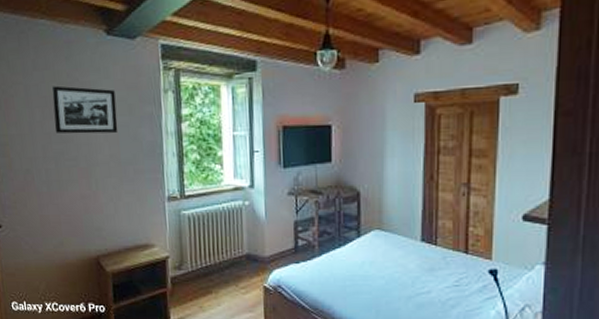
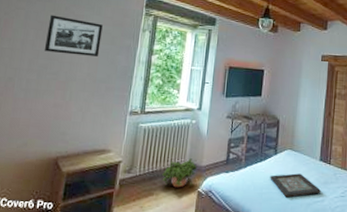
potted plant: none [218,248,260,284] -> present [162,158,198,188]
decorative tray: none [354,259,425,290] -> present [270,173,321,198]

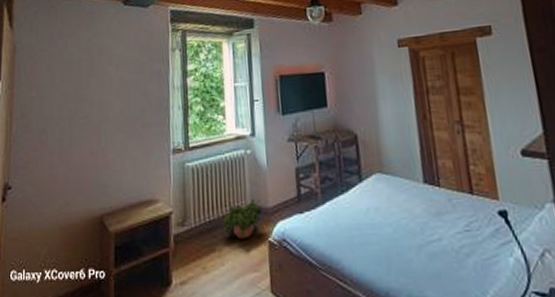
picture frame: present [44,15,103,56] -> none [72,50,129,94]
decorative tray: present [270,173,321,198] -> none [358,204,434,240]

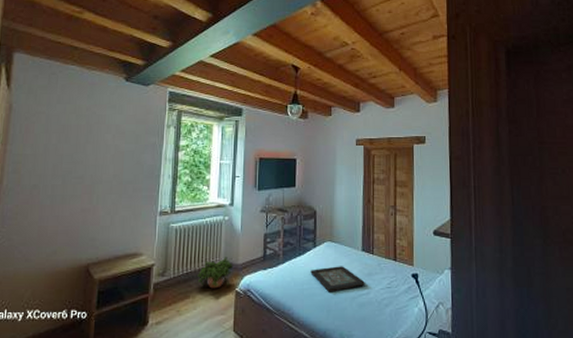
decorative tray: none [358,204,434,240] -> present [310,266,365,292]

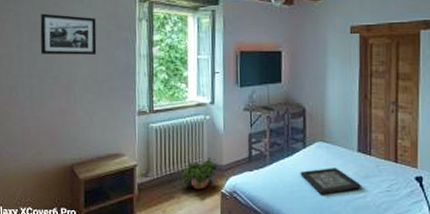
picture frame: none [67,117,126,157] -> present [40,13,97,55]

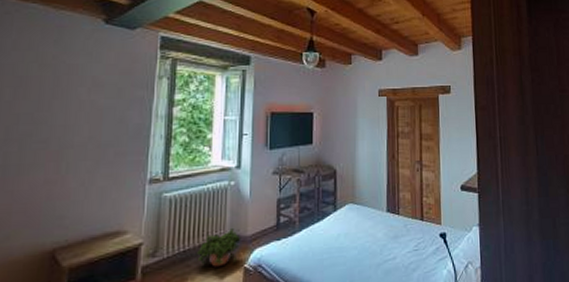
picture frame: present [40,13,97,55] -> none [26,66,105,115]
decorative tray: present [300,168,361,195] -> none [330,230,391,261]

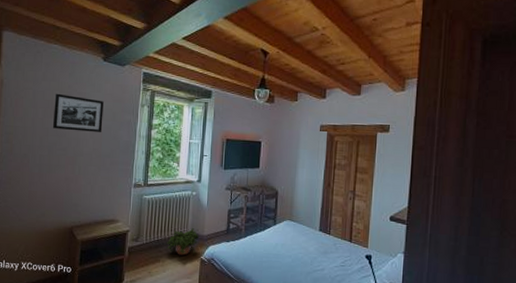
picture frame: none [26,66,105,115] -> present [52,93,104,132]

